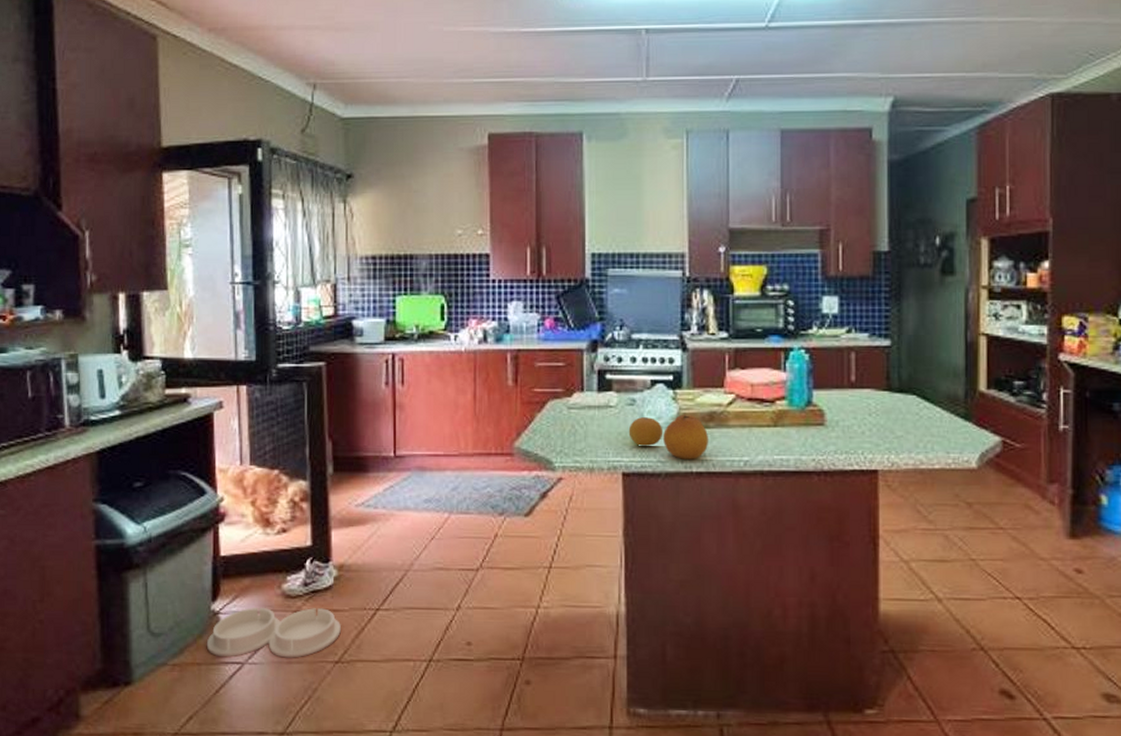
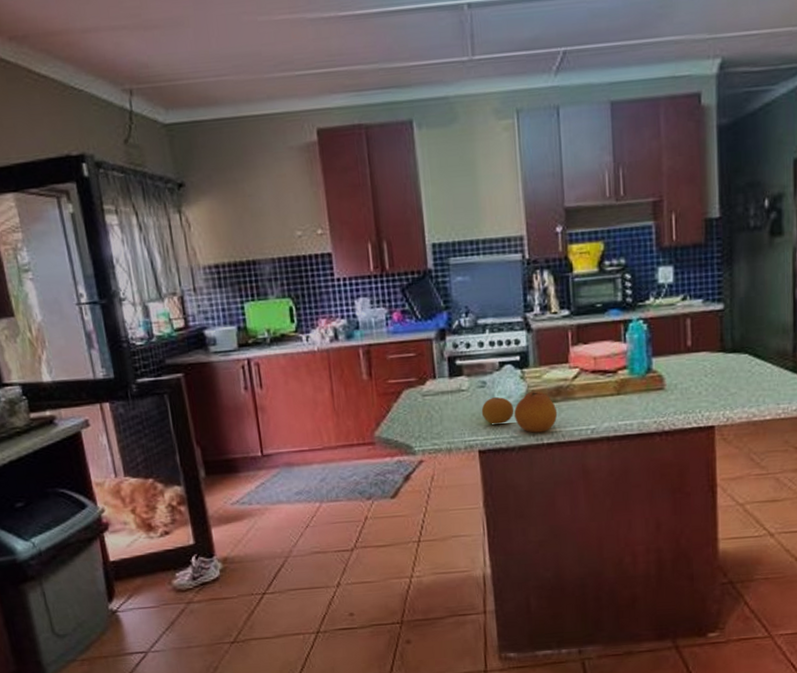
pet bowl: present [206,608,341,658] -> none [109,597,233,649]

